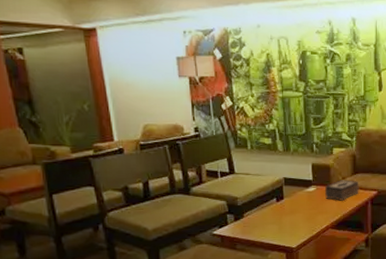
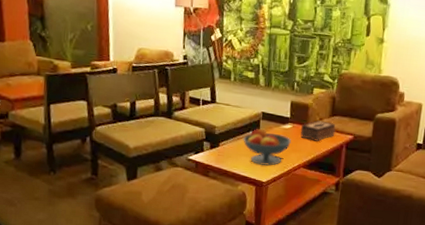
fruit bowl: none [267,194,318,232] -> present [243,128,292,166]

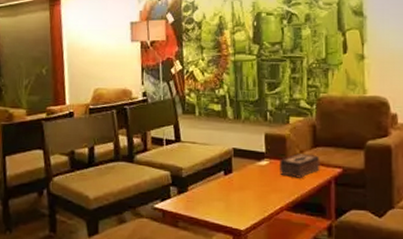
fruit bowl: present [243,128,292,166] -> none [214,167,271,211]

